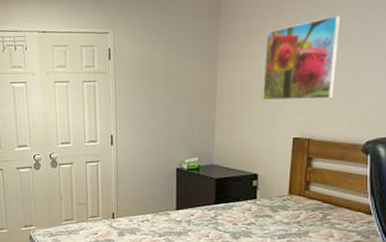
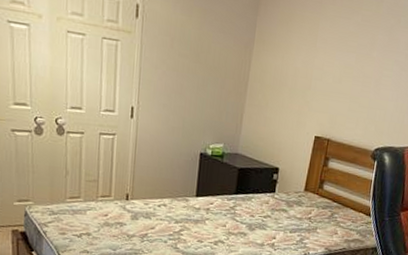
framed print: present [263,15,341,101] -> none [293,20,372,103]

